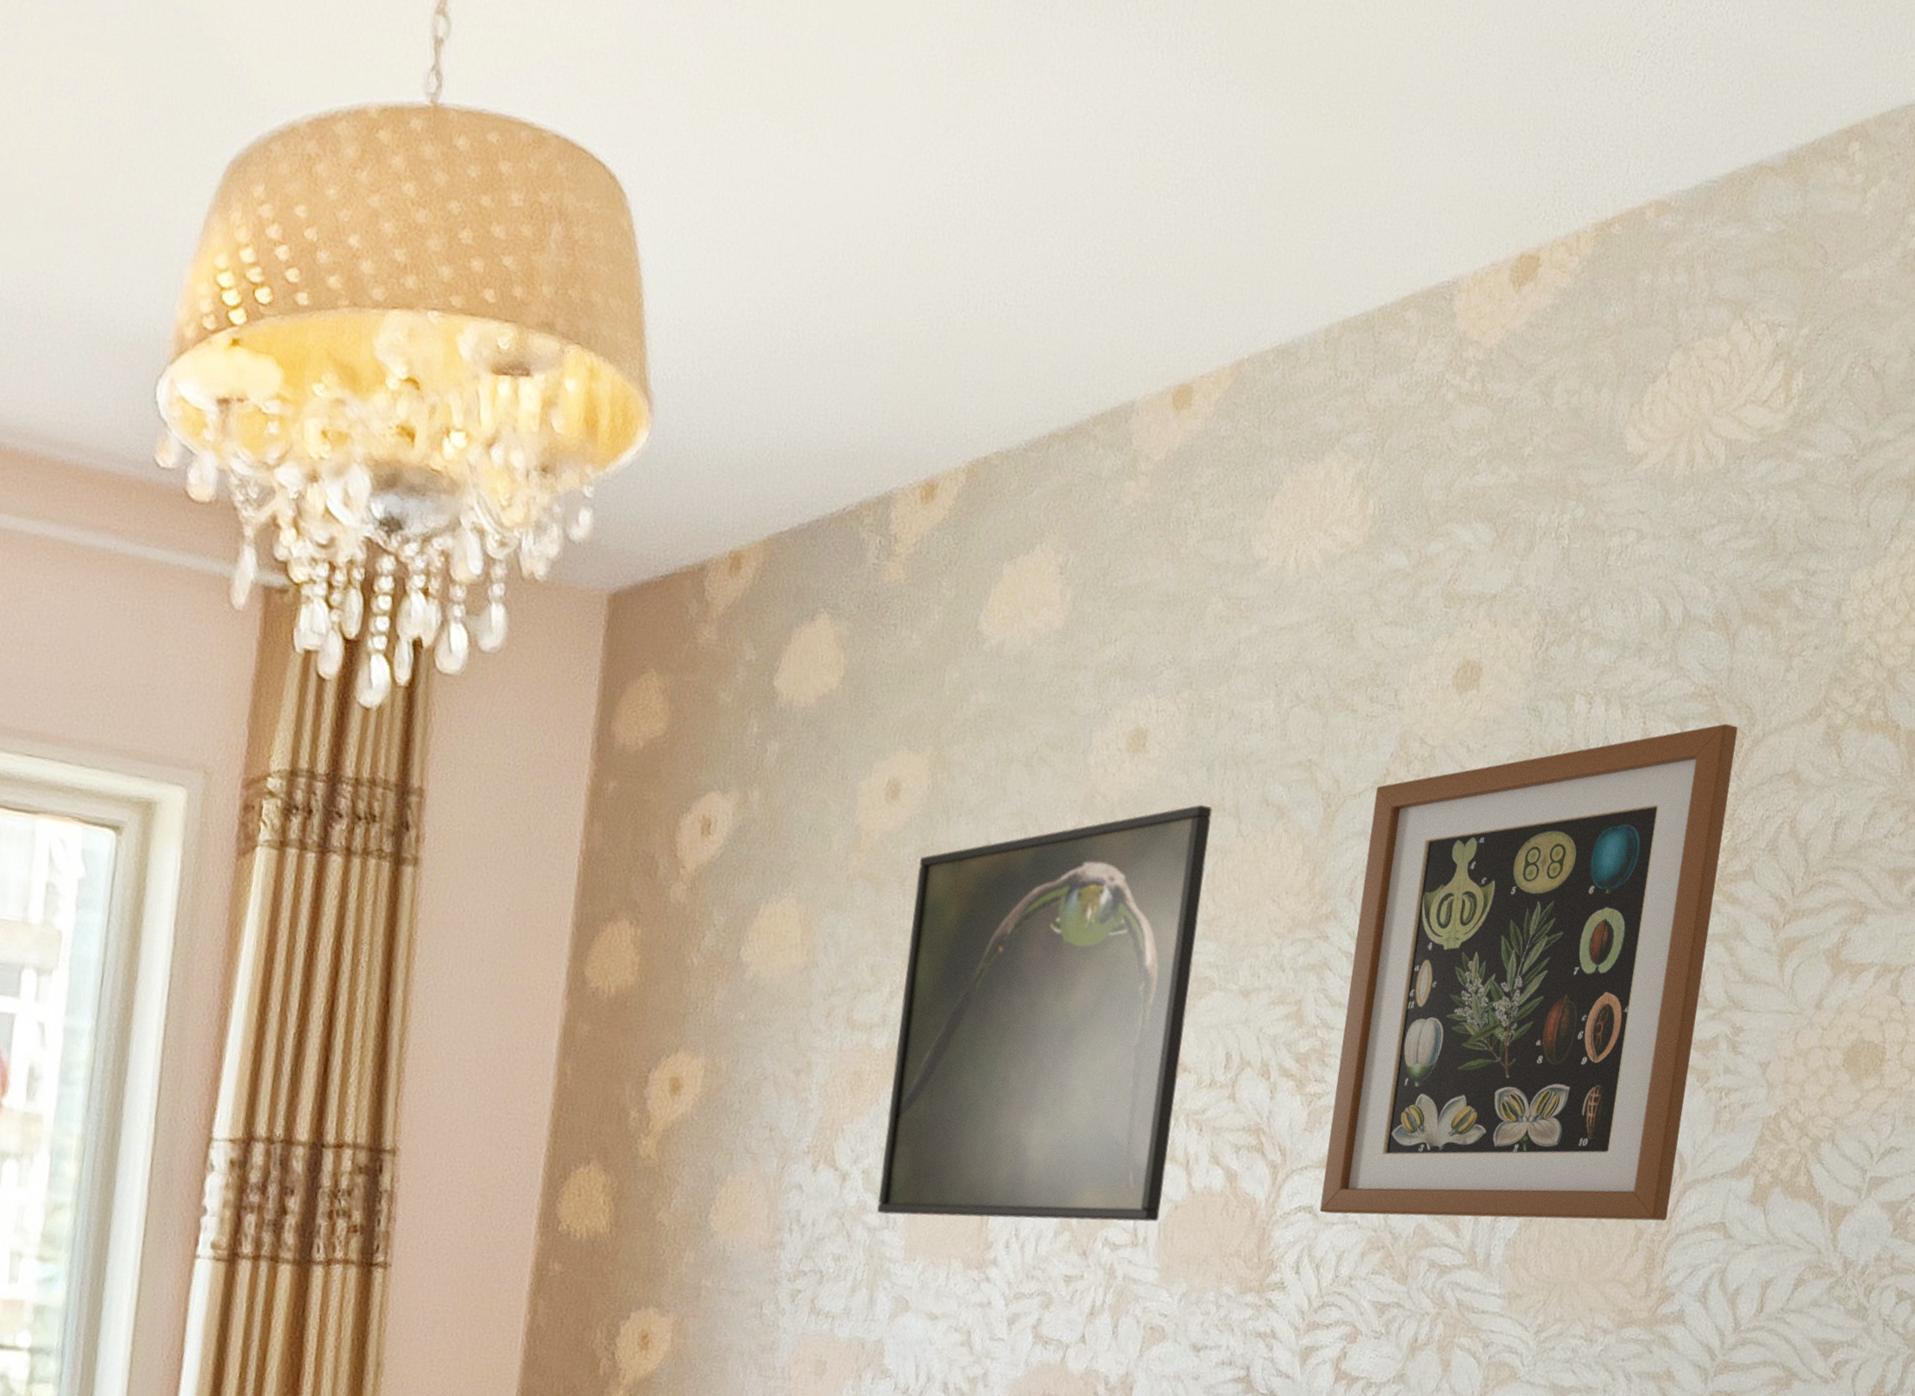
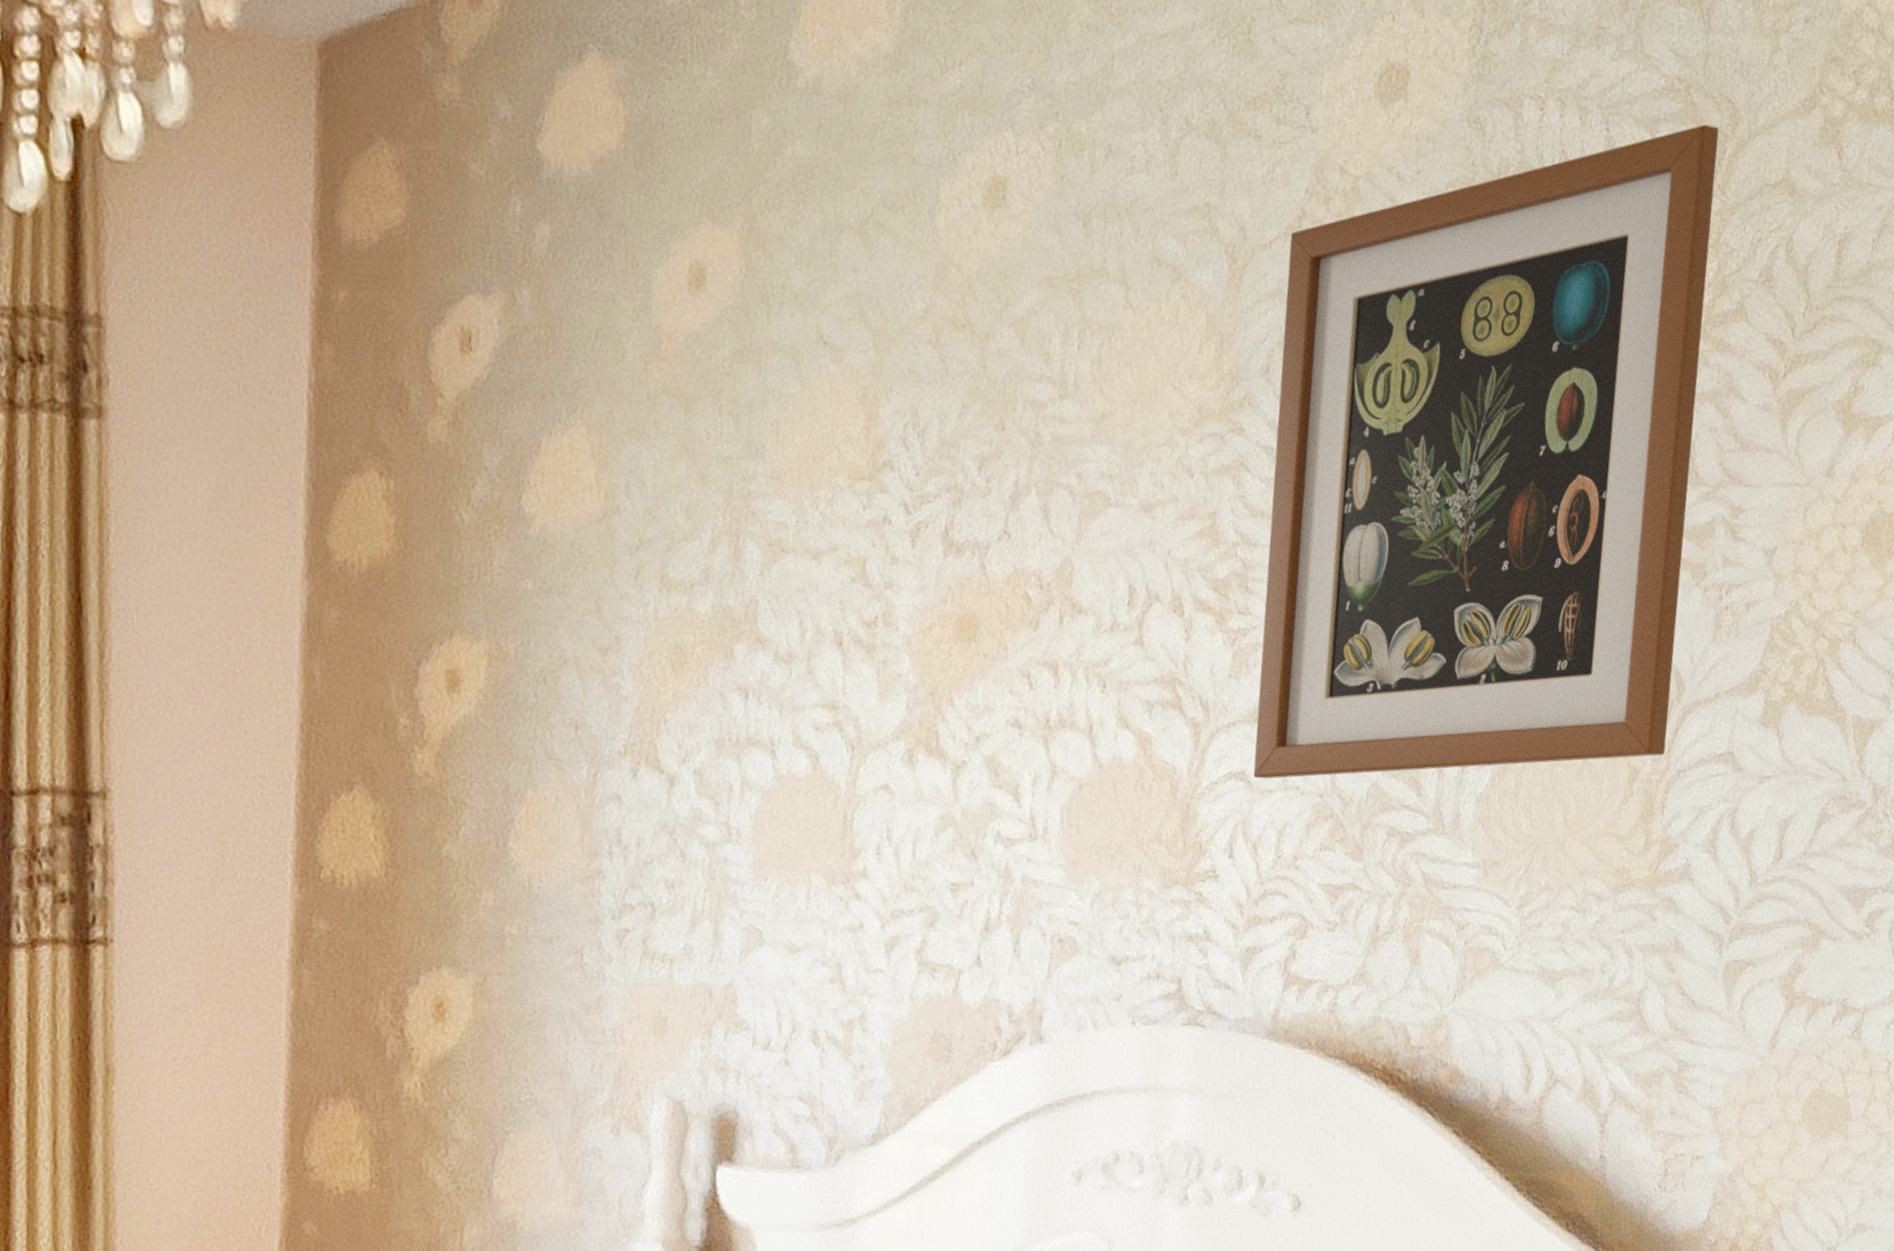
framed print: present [877,804,1213,1222] -> none [716,270,1093,824]

